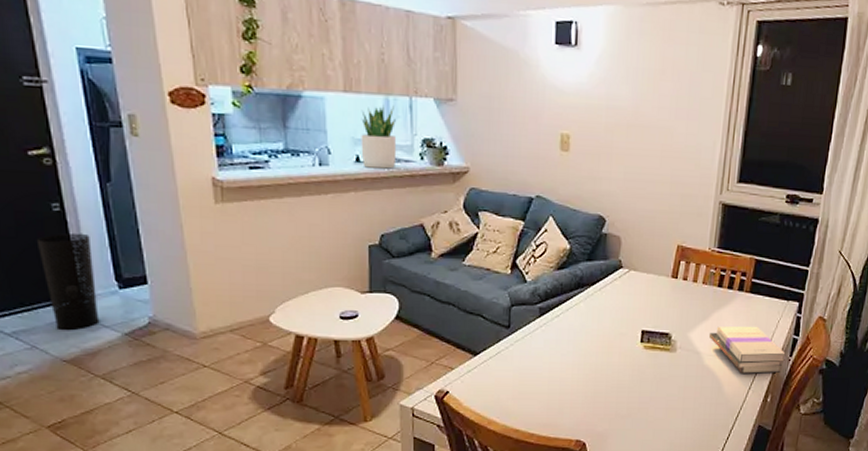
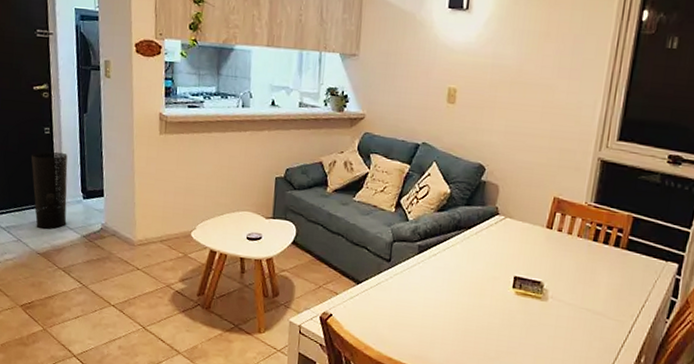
planter: present [361,104,397,169] -> none [276,58,307,113]
books: present [708,326,786,375] -> none [581,280,662,334]

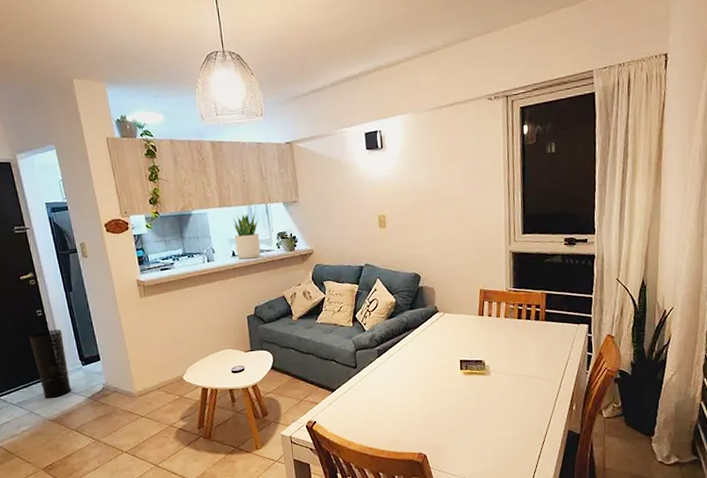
planter: none [276,58,307,113] -> present [233,211,261,259]

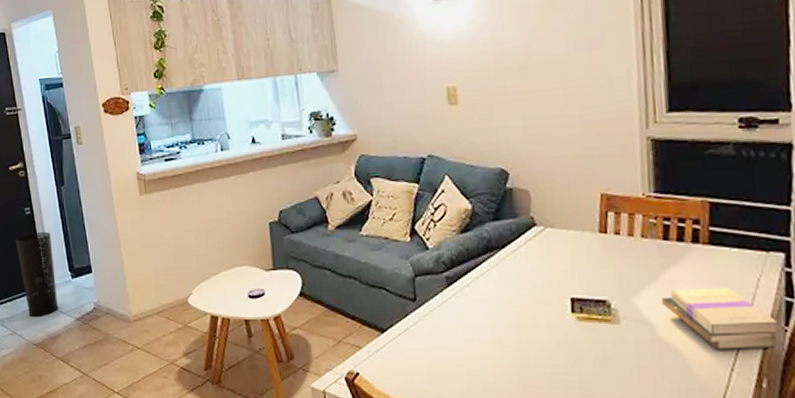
planter: present [233,211,261,259] -> none [254,85,288,148]
books: none [515,348,583,389] -> present [660,287,779,351]

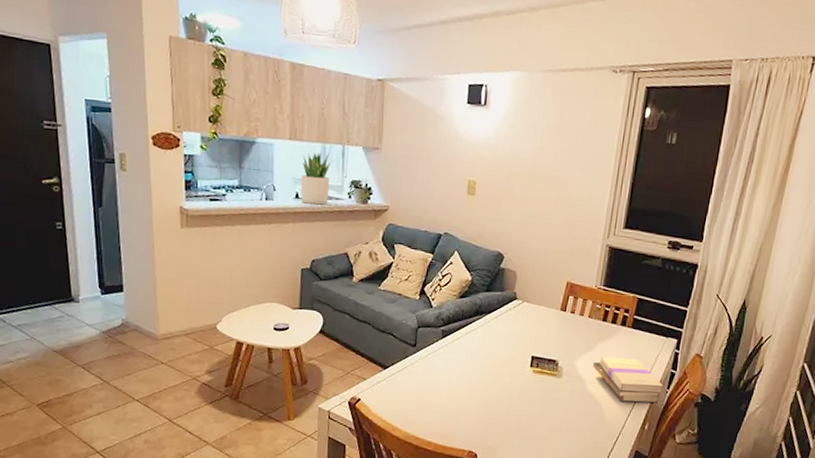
umbrella stand: present [15,231,59,318] -> none [42,247,84,327]
planter: none [254,85,288,148] -> present [300,151,330,205]

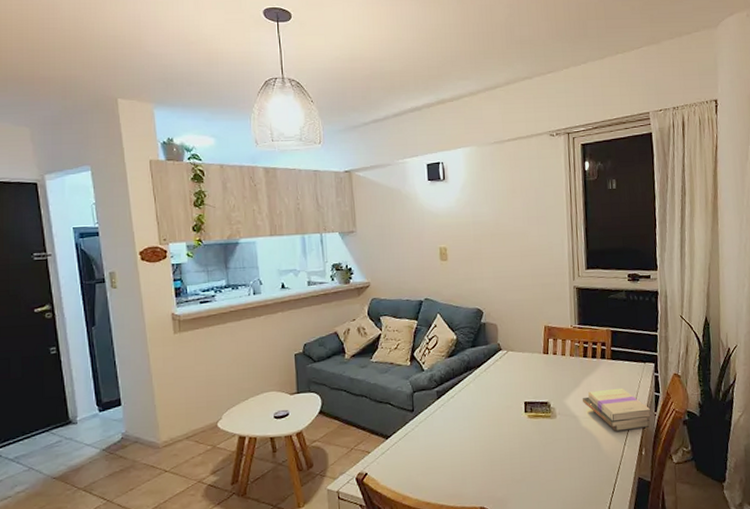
planter: present [300,151,330,205] -> none [284,241,313,292]

